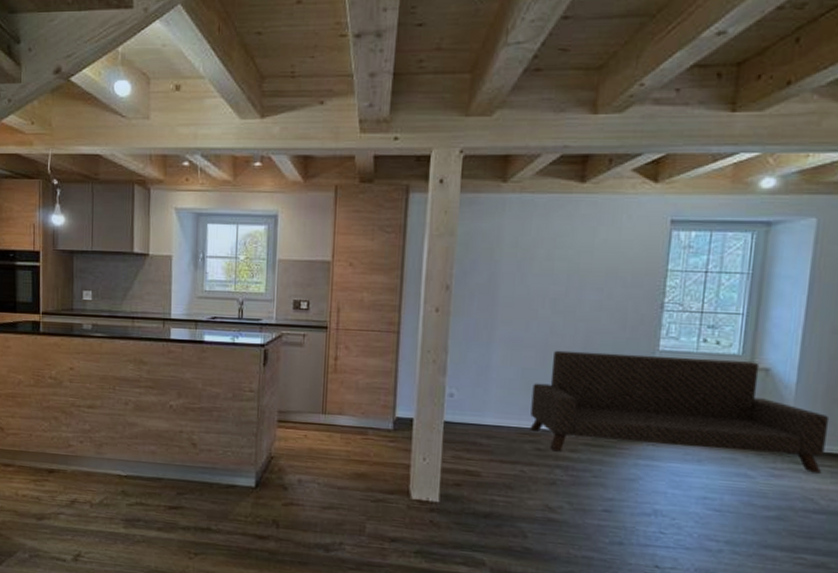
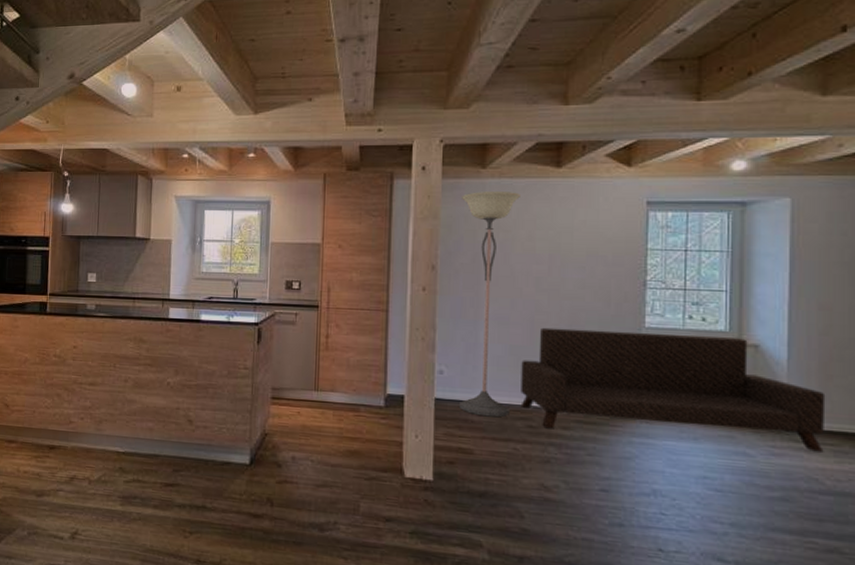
floor lamp: none [468,207,541,440] -> present [459,192,520,417]

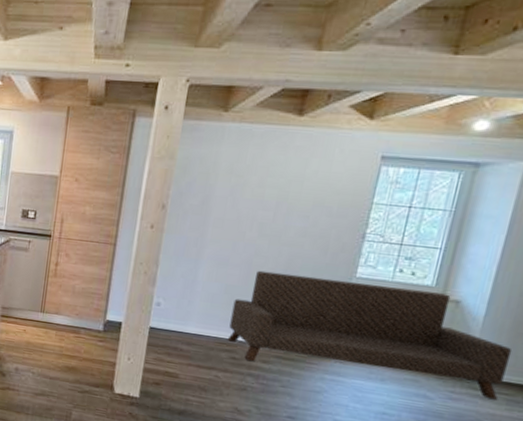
floor lamp: present [459,192,520,417] -> none [171,135,258,348]

